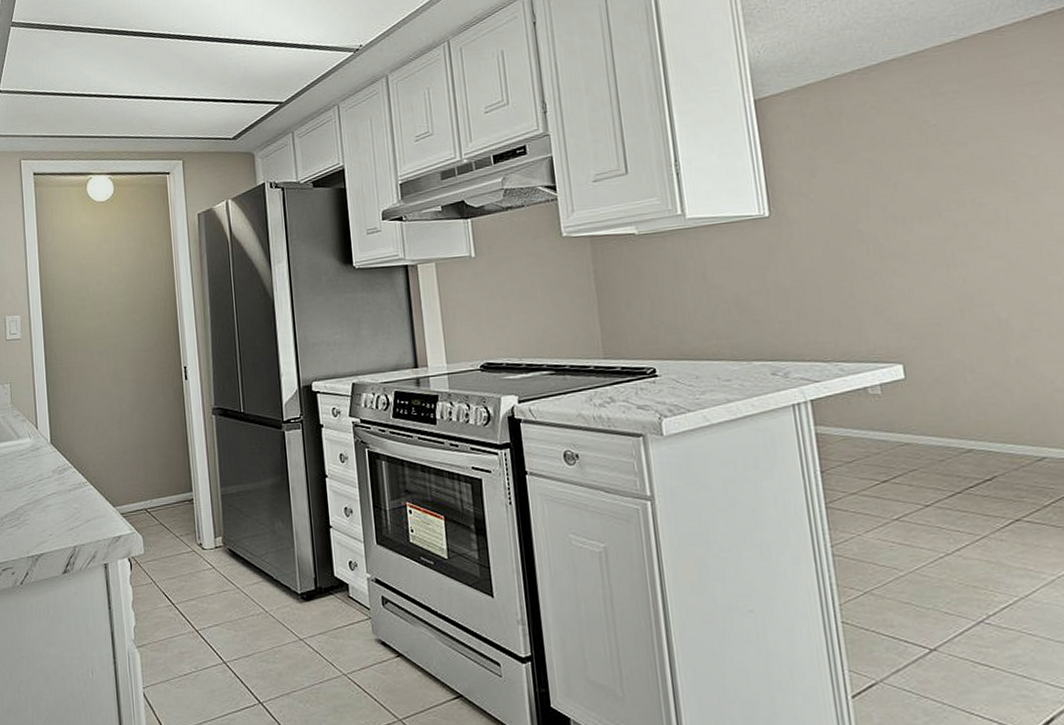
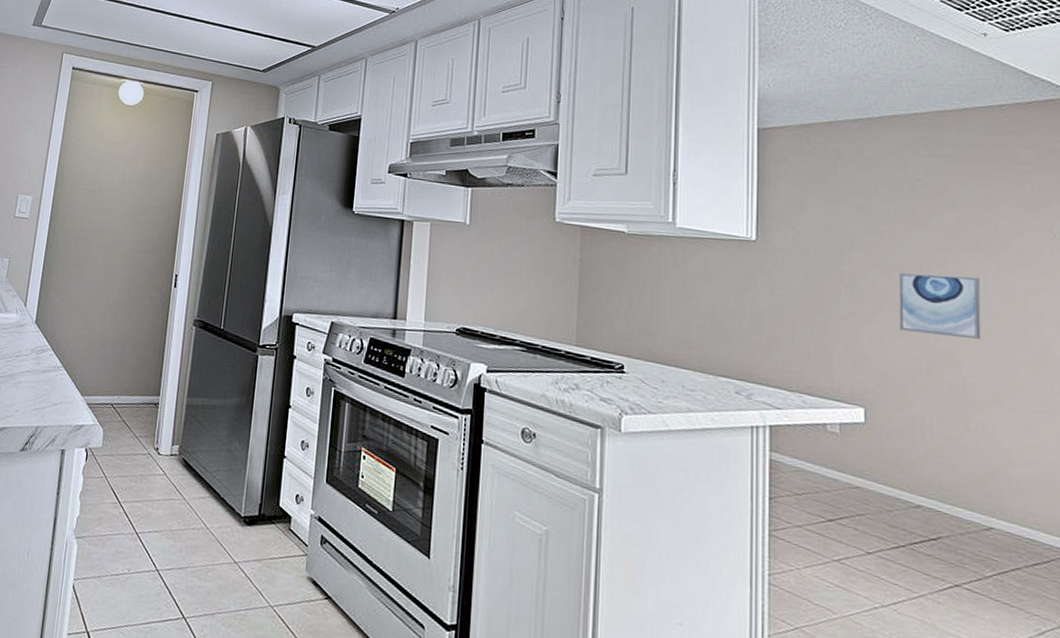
wall art: none [918,210,1010,279] -> present [898,273,982,339]

